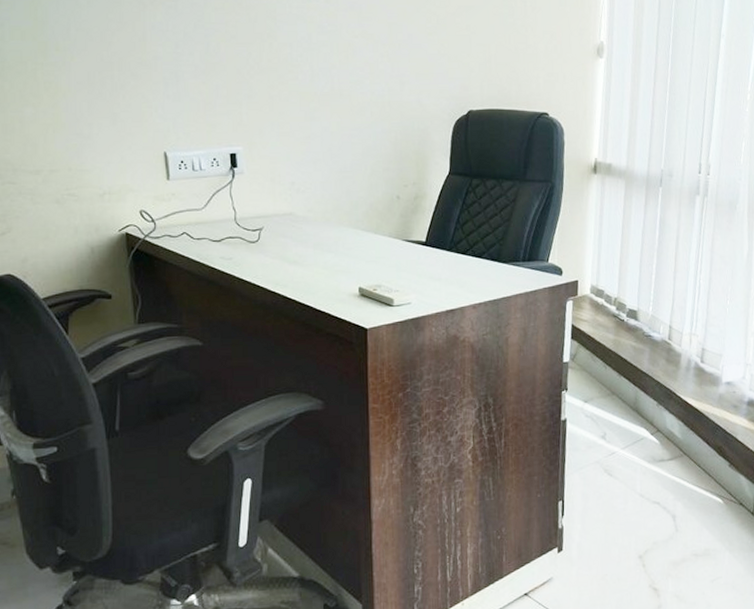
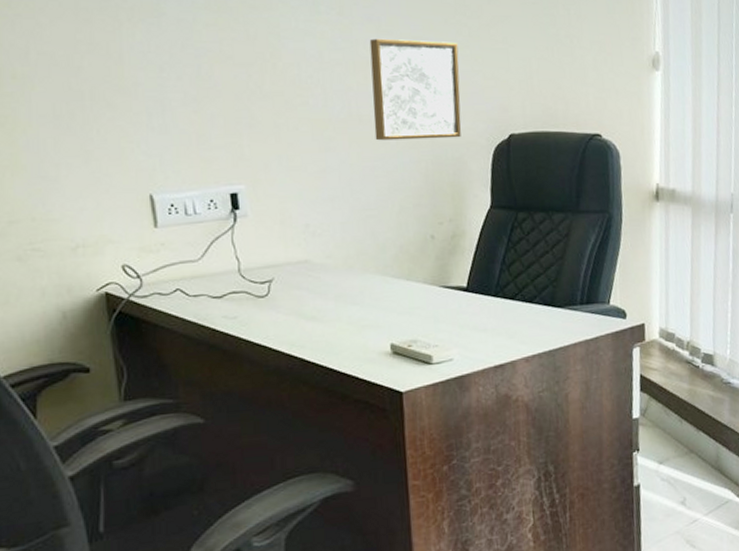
wall art: none [351,24,428,113] -> present [369,38,461,141]

